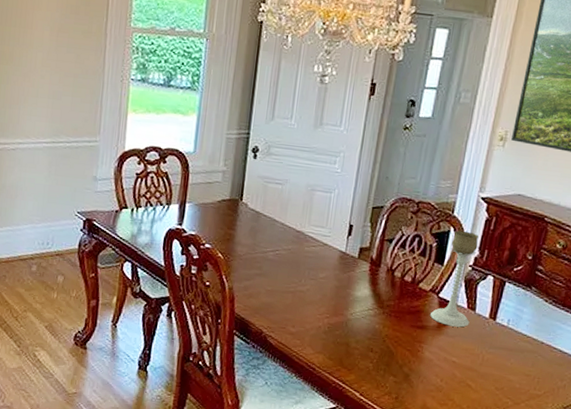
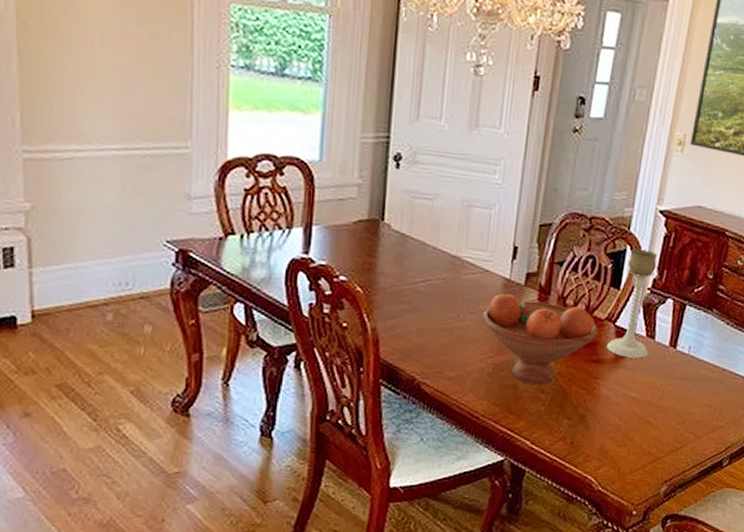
fruit bowl: none [320,264,423,345] -> present [482,293,599,385]

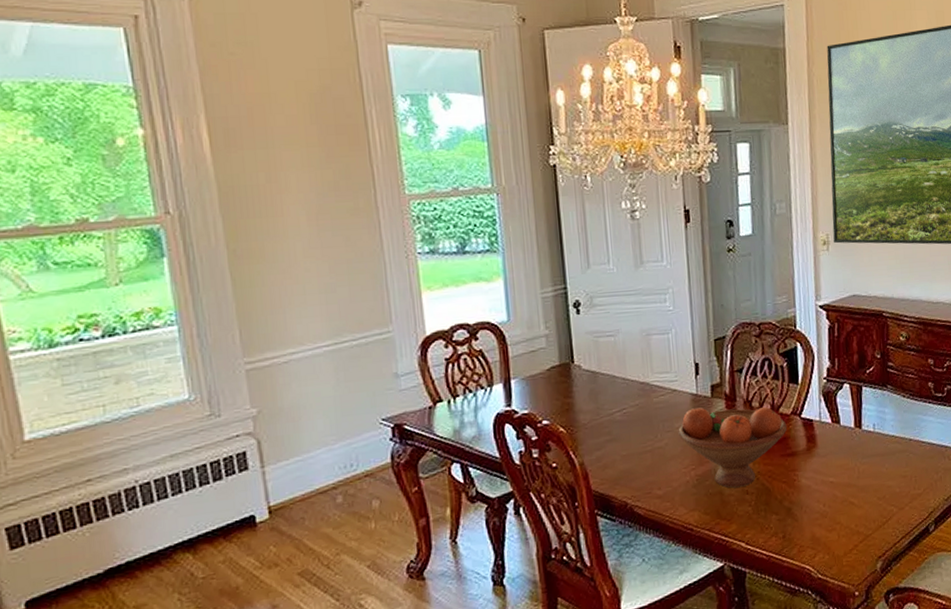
candle holder: present [607,249,658,359] -> none [797,343,838,446]

